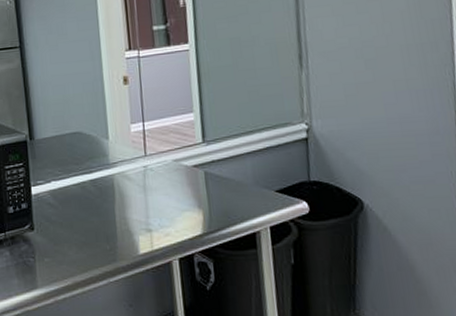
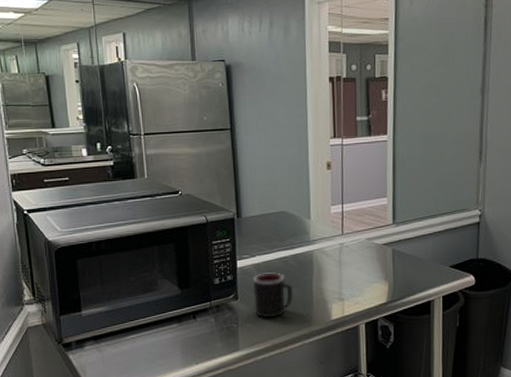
mug: none [49,200,94,252] -> present [253,272,293,318]

